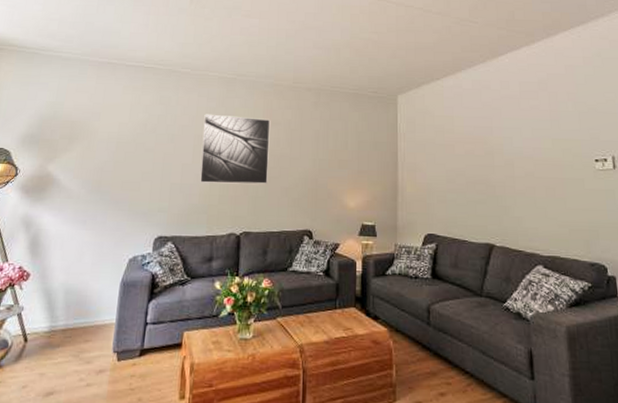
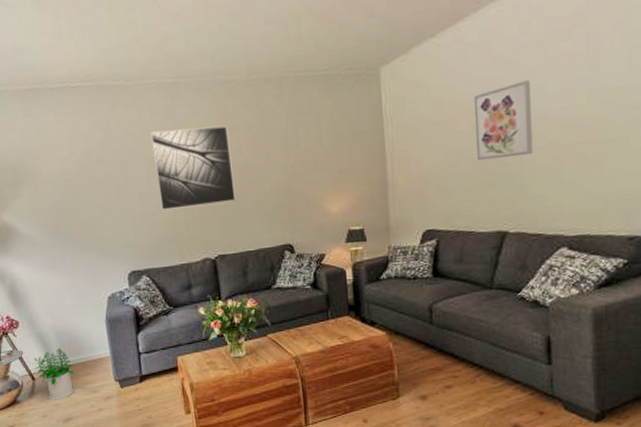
potted plant: none [31,308,73,369] -> present [33,348,75,401]
wall art: none [467,123,513,182] -> present [473,80,532,161]

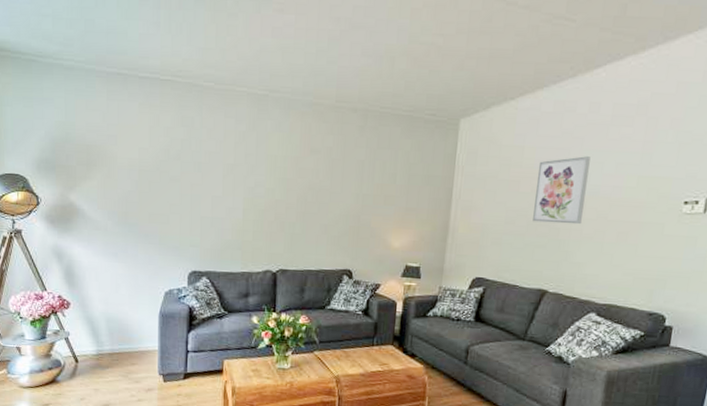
potted plant: present [33,348,75,401] -> none [79,334,118,386]
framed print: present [150,126,236,210] -> none [232,138,309,220]

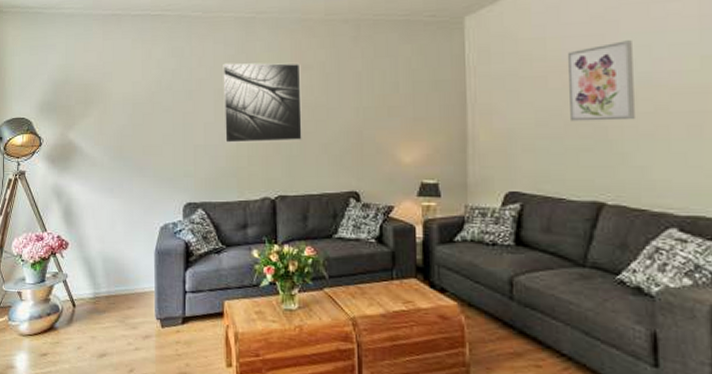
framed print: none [232,138,309,220] -> present [223,63,302,143]

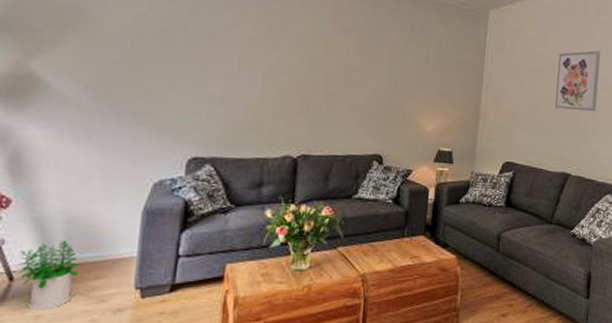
potted plant: none [77,276,115,333] -> present [17,240,78,310]
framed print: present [223,63,302,143] -> none [248,11,340,101]

